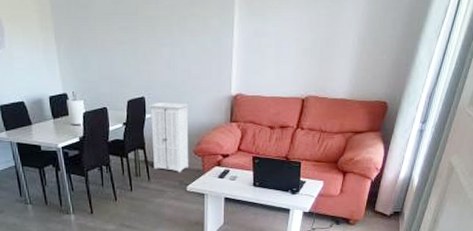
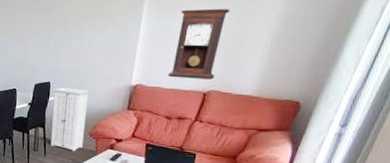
pendulum clock: none [266,10,318,85] -> present [167,8,230,80]

